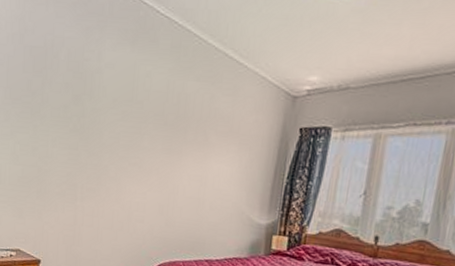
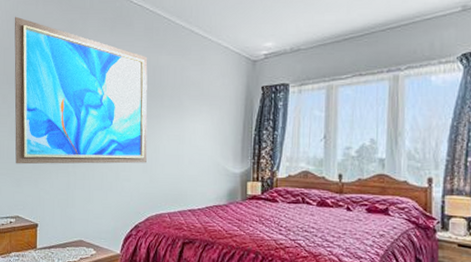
wall art: none [17,17,172,204] -> present [14,16,148,165]

